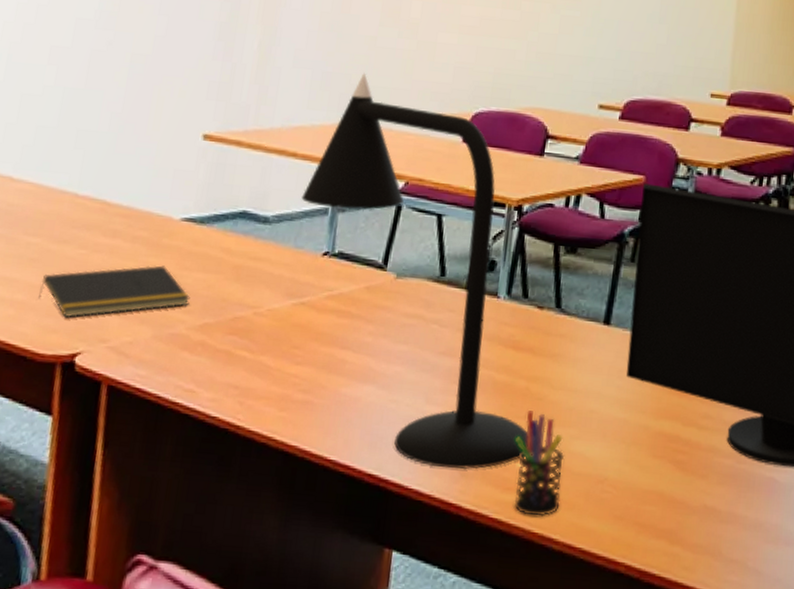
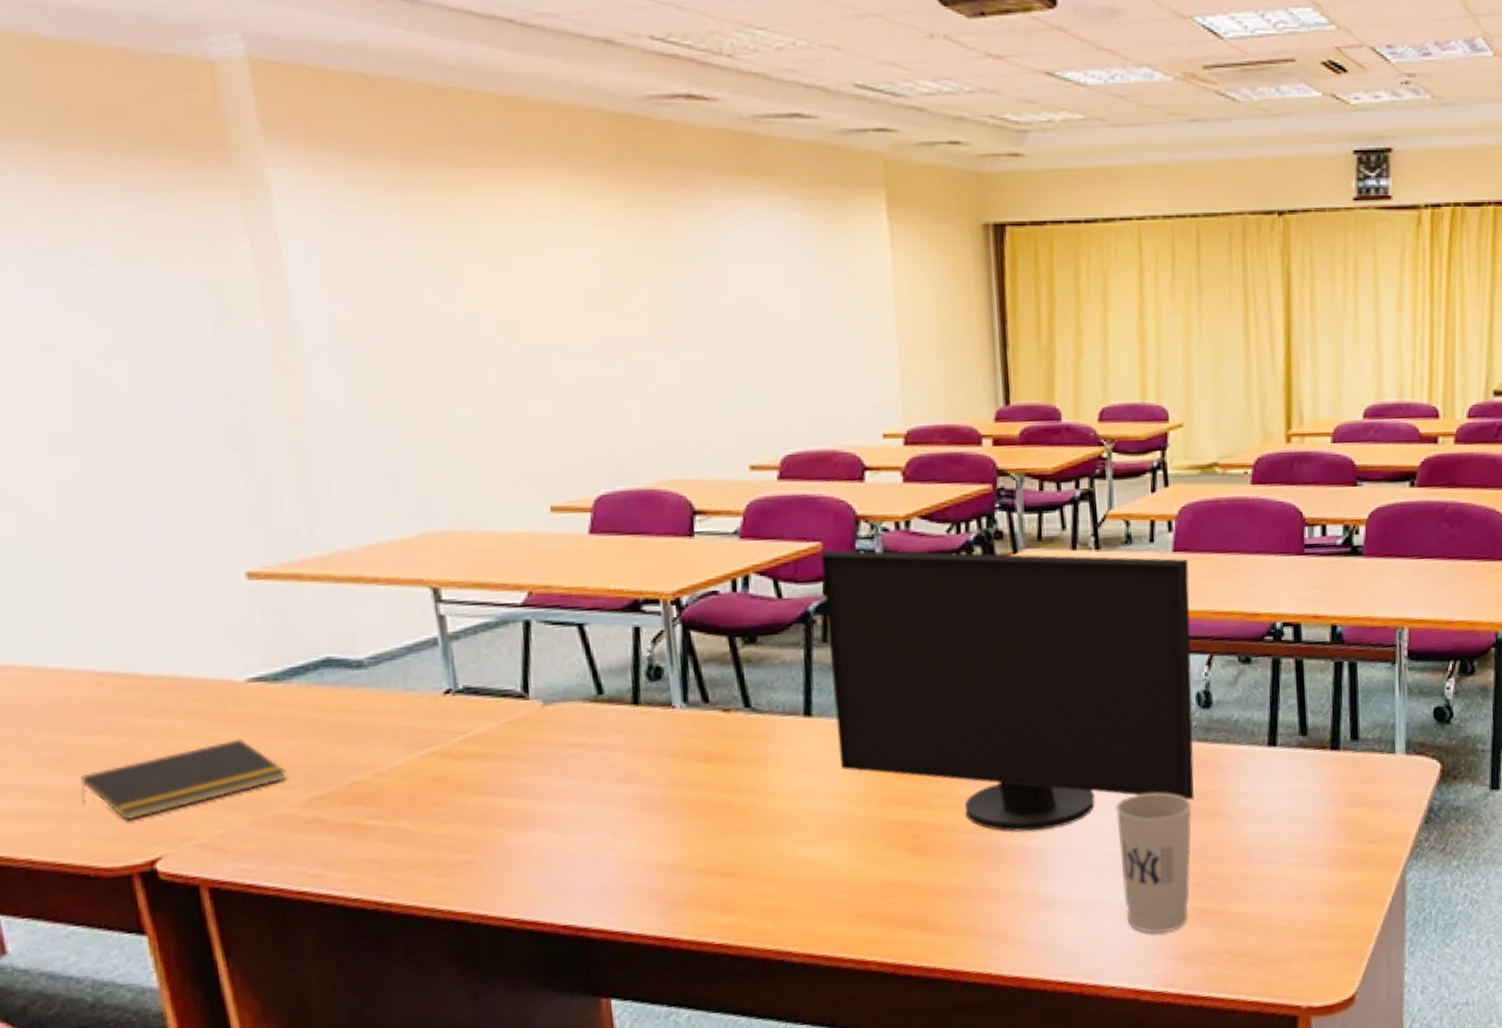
desk lamp: present [301,72,528,470] -> none [398,466,743,905]
pen holder: present [513,410,565,517] -> none [726,824,792,934]

